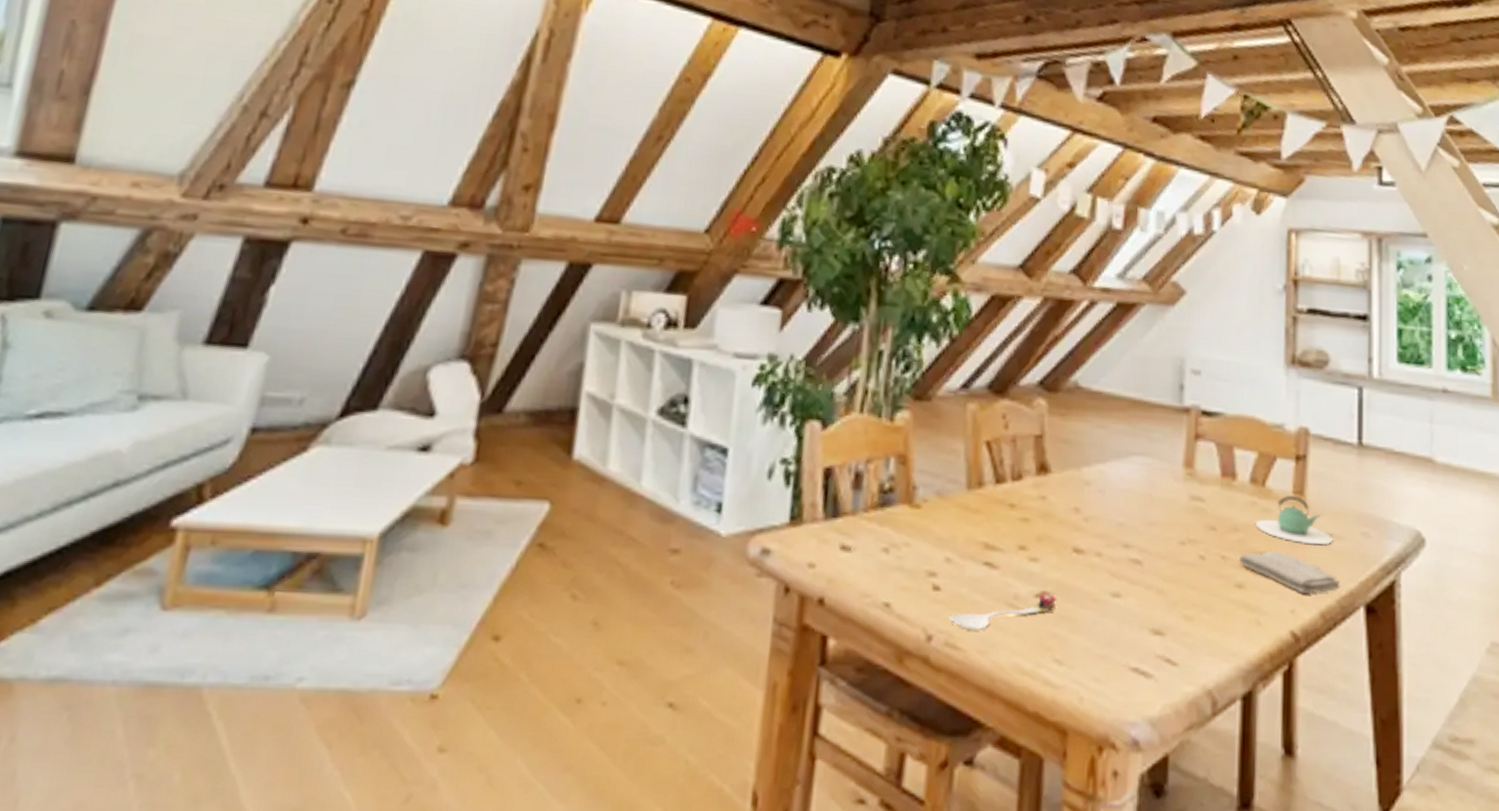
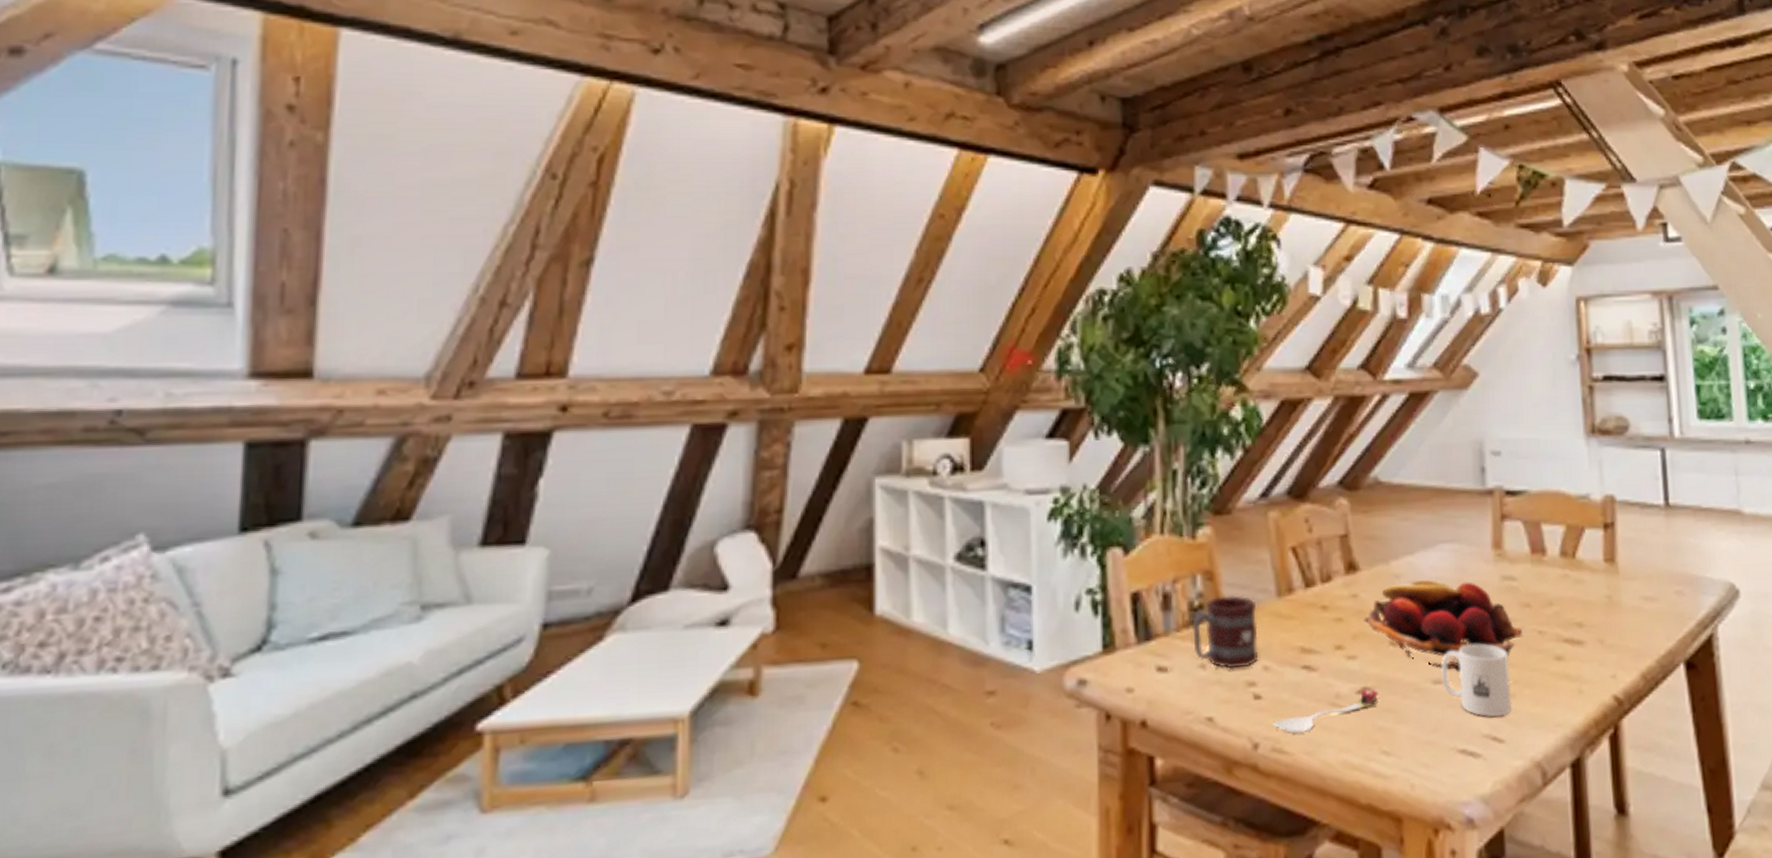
mug: none [879,482,946,556] -> present [1191,596,1259,669]
fruit basket: none [1049,489,1205,587] -> present [1363,578,1522,671]
mug: none [1121,561,1189,639] -> present [1440,643,1512,718]
washcloth: present [1239,550,1341,594] -> none [1556,619,1659,658]
teapot: present [1256,495,1333,545] -> none [1569,563,1648,609]

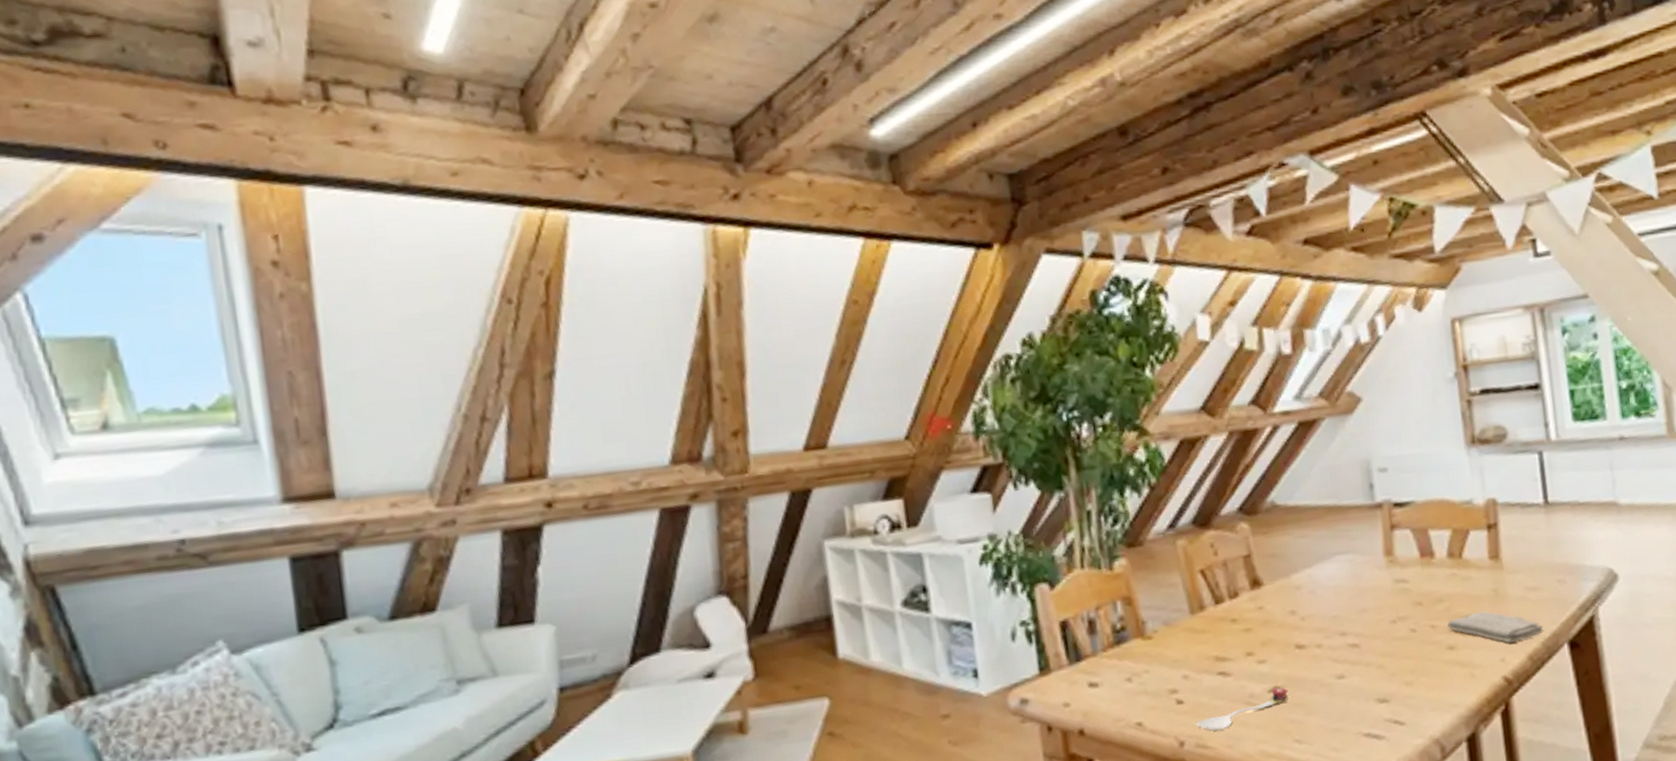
mug: present [1191,596,1259,669] -> none [1115,616,1178,681]
fruit basket: present [1363,578,1522,671] -> none [1270,587,1416,666]
mug: present [1440,643,1512,718] -> none [1342,640,1410,705]
washcloth: none [1556,619,1659,658] -> present [1447,611,1544,643]

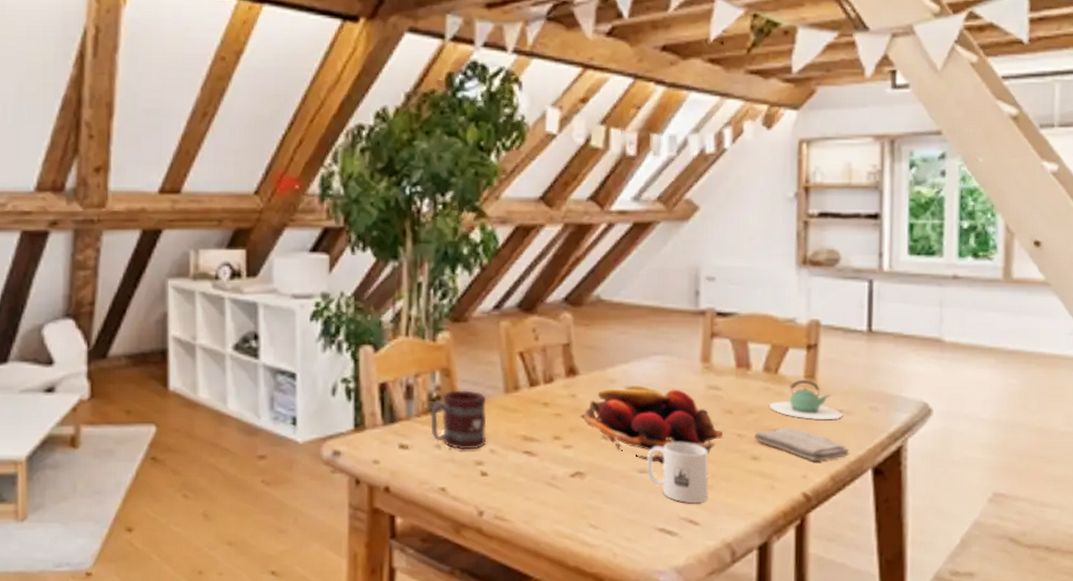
mug: none [1115,616,1178,681] -> present [429,390,487,450]
spoon: present [1195,687,1289,731] -> none [496,473,590,506]
fruit basket: none [1270,587,1416,666] -> present [580,384,723,464]
mug: none [1342,640,1410,705] -> present [646,442,709,504]
teapot: none [1458,560,1532,602] -> present [769,379,843,420]

